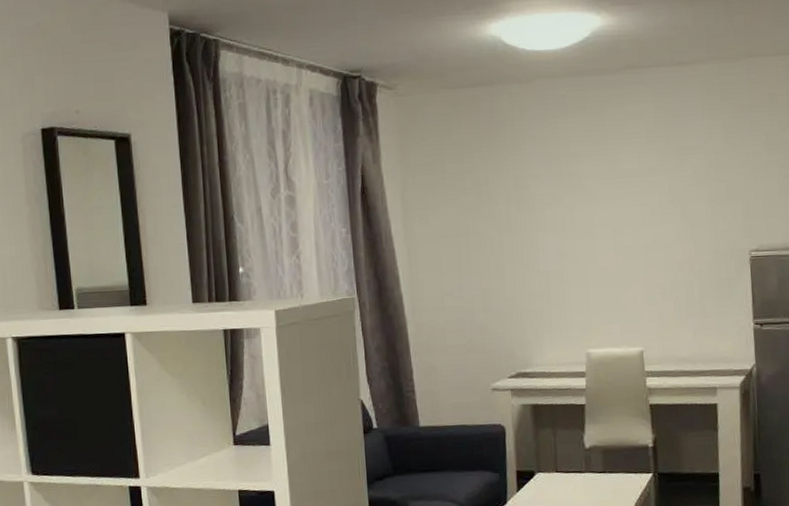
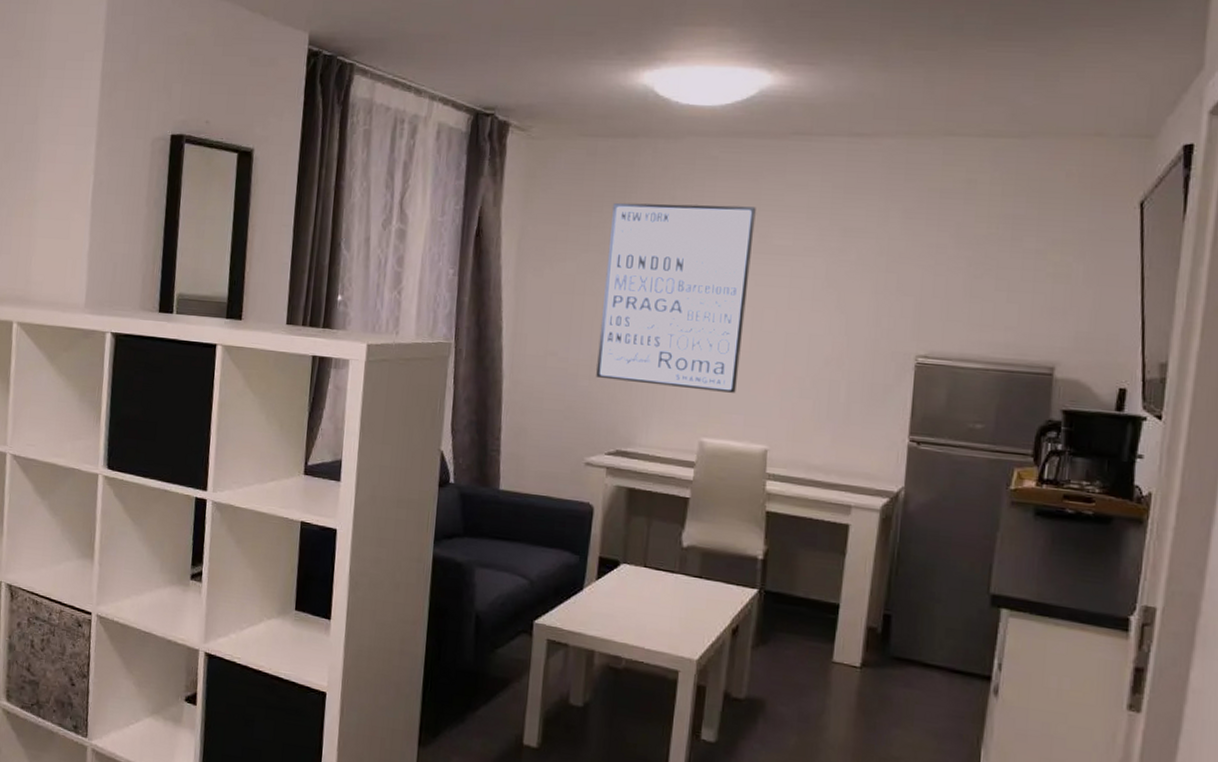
wall art: none [481,137,610,310] -> present [596,202,756,393]

